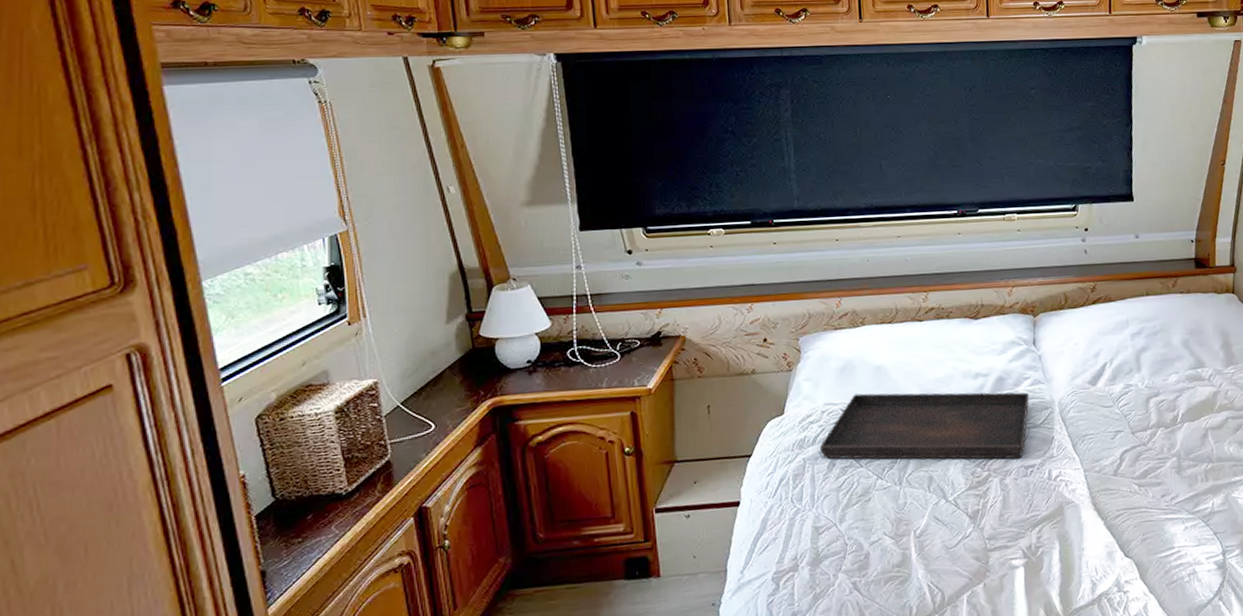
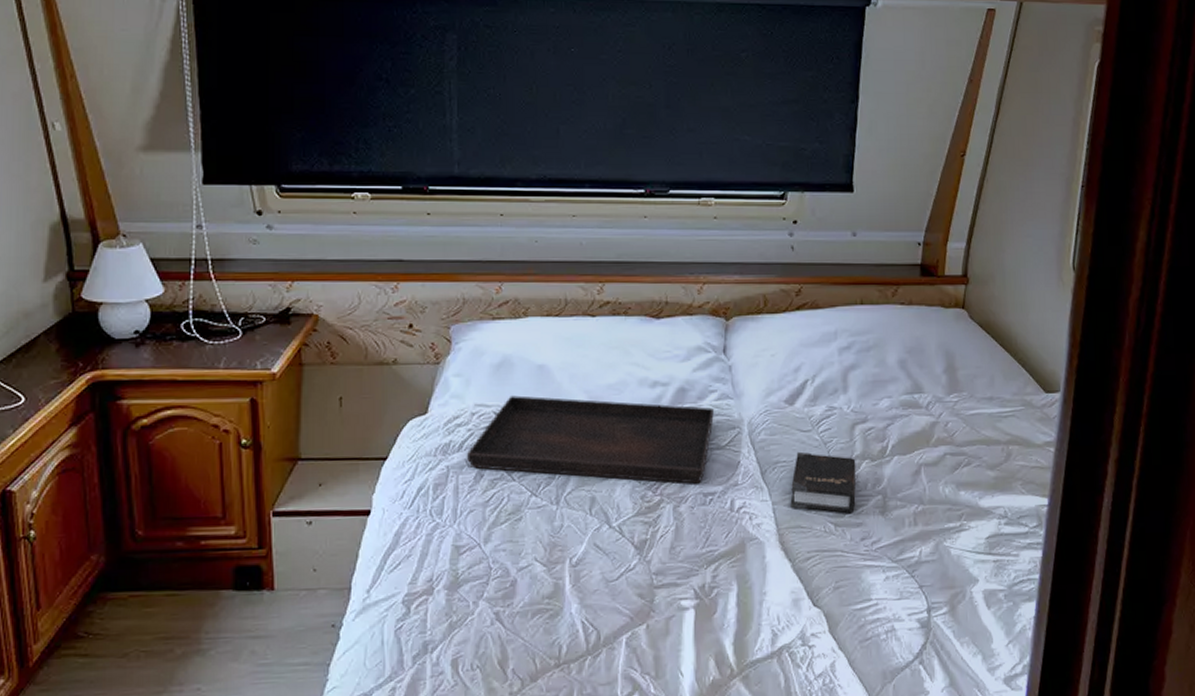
hardback book: none [1099,424,1155,475] -> present [790,451,856,514]

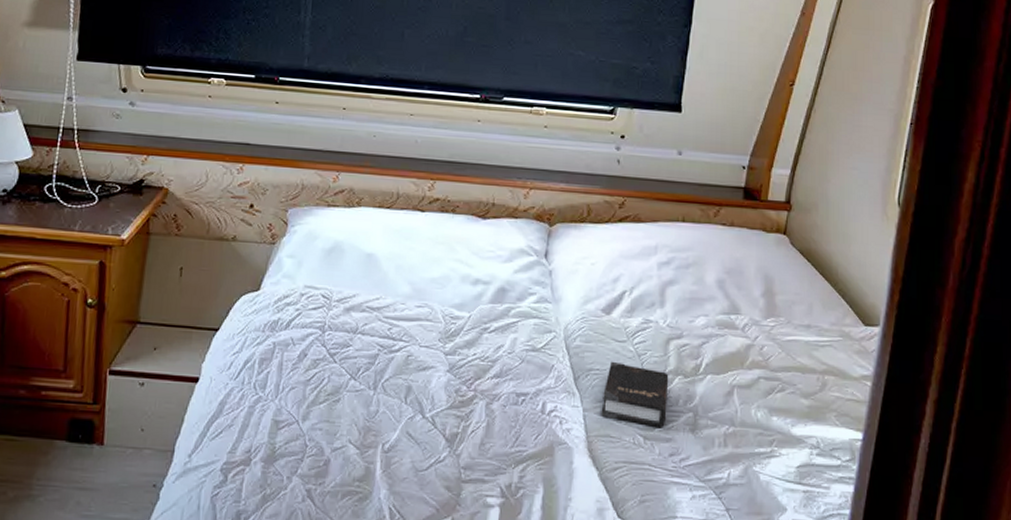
serving tray: present [466,395,714,484] -> none [292,280,532,383]

